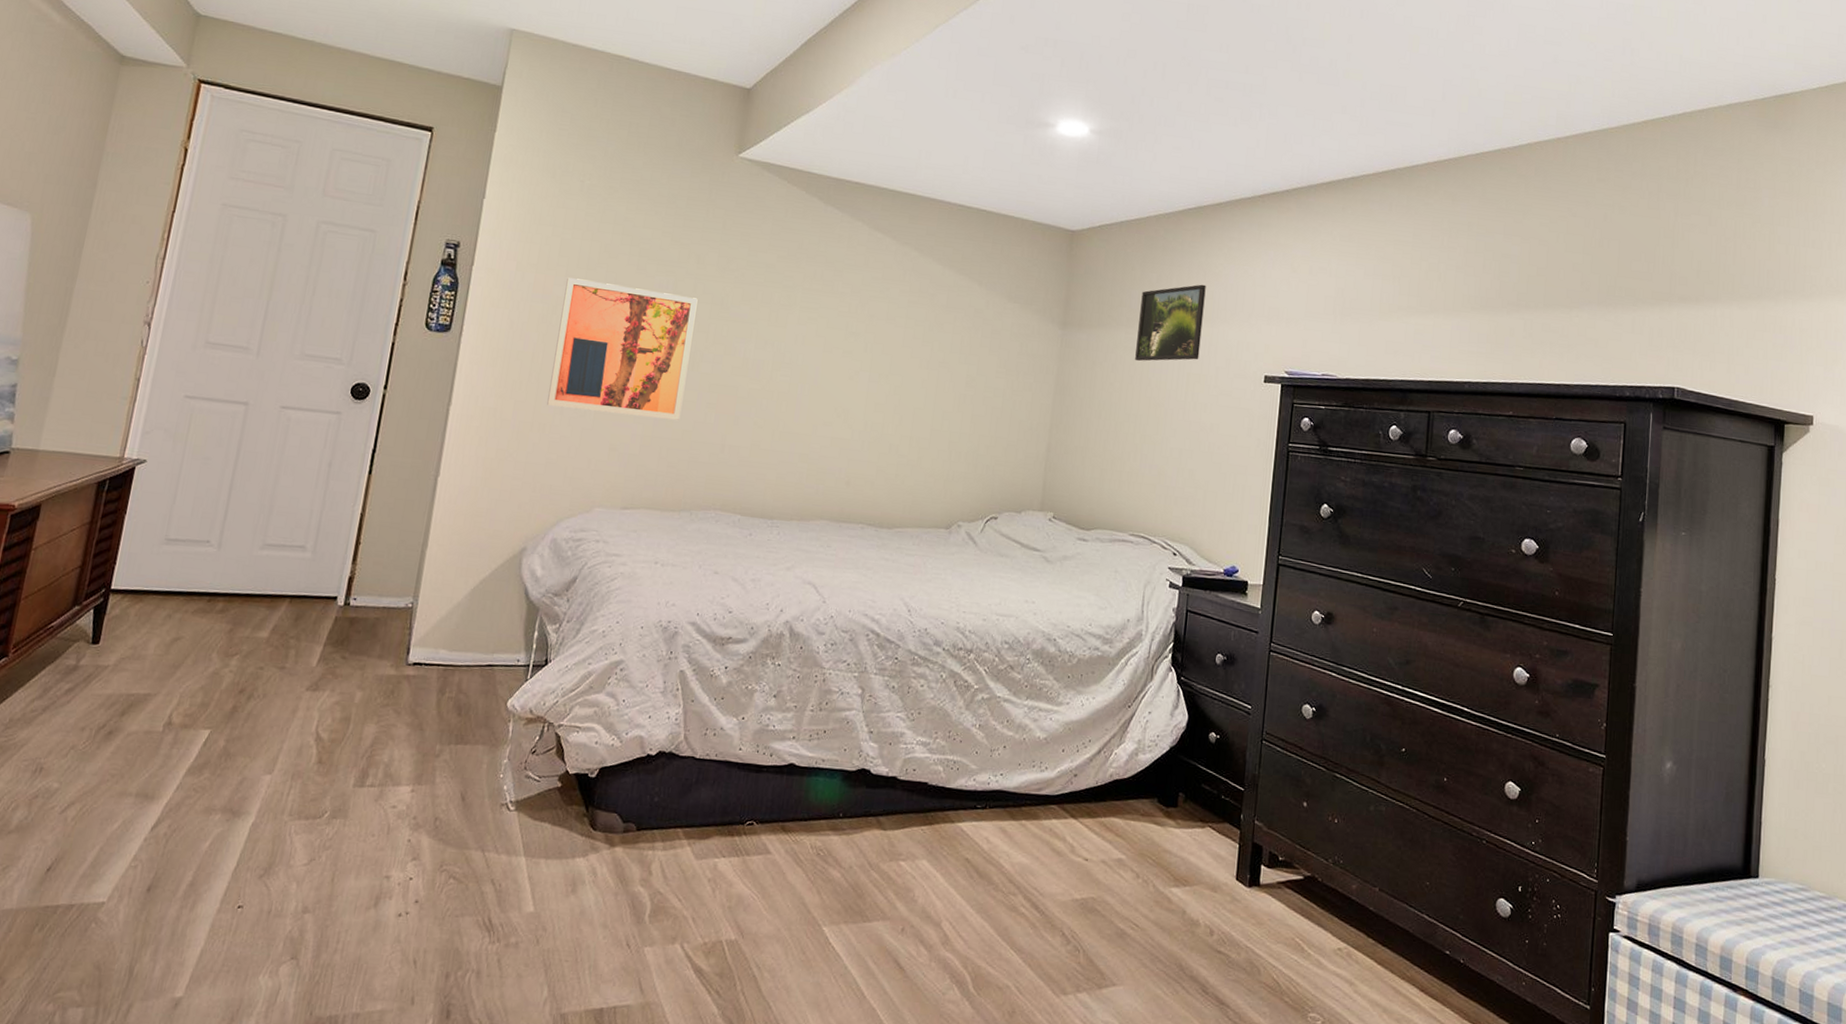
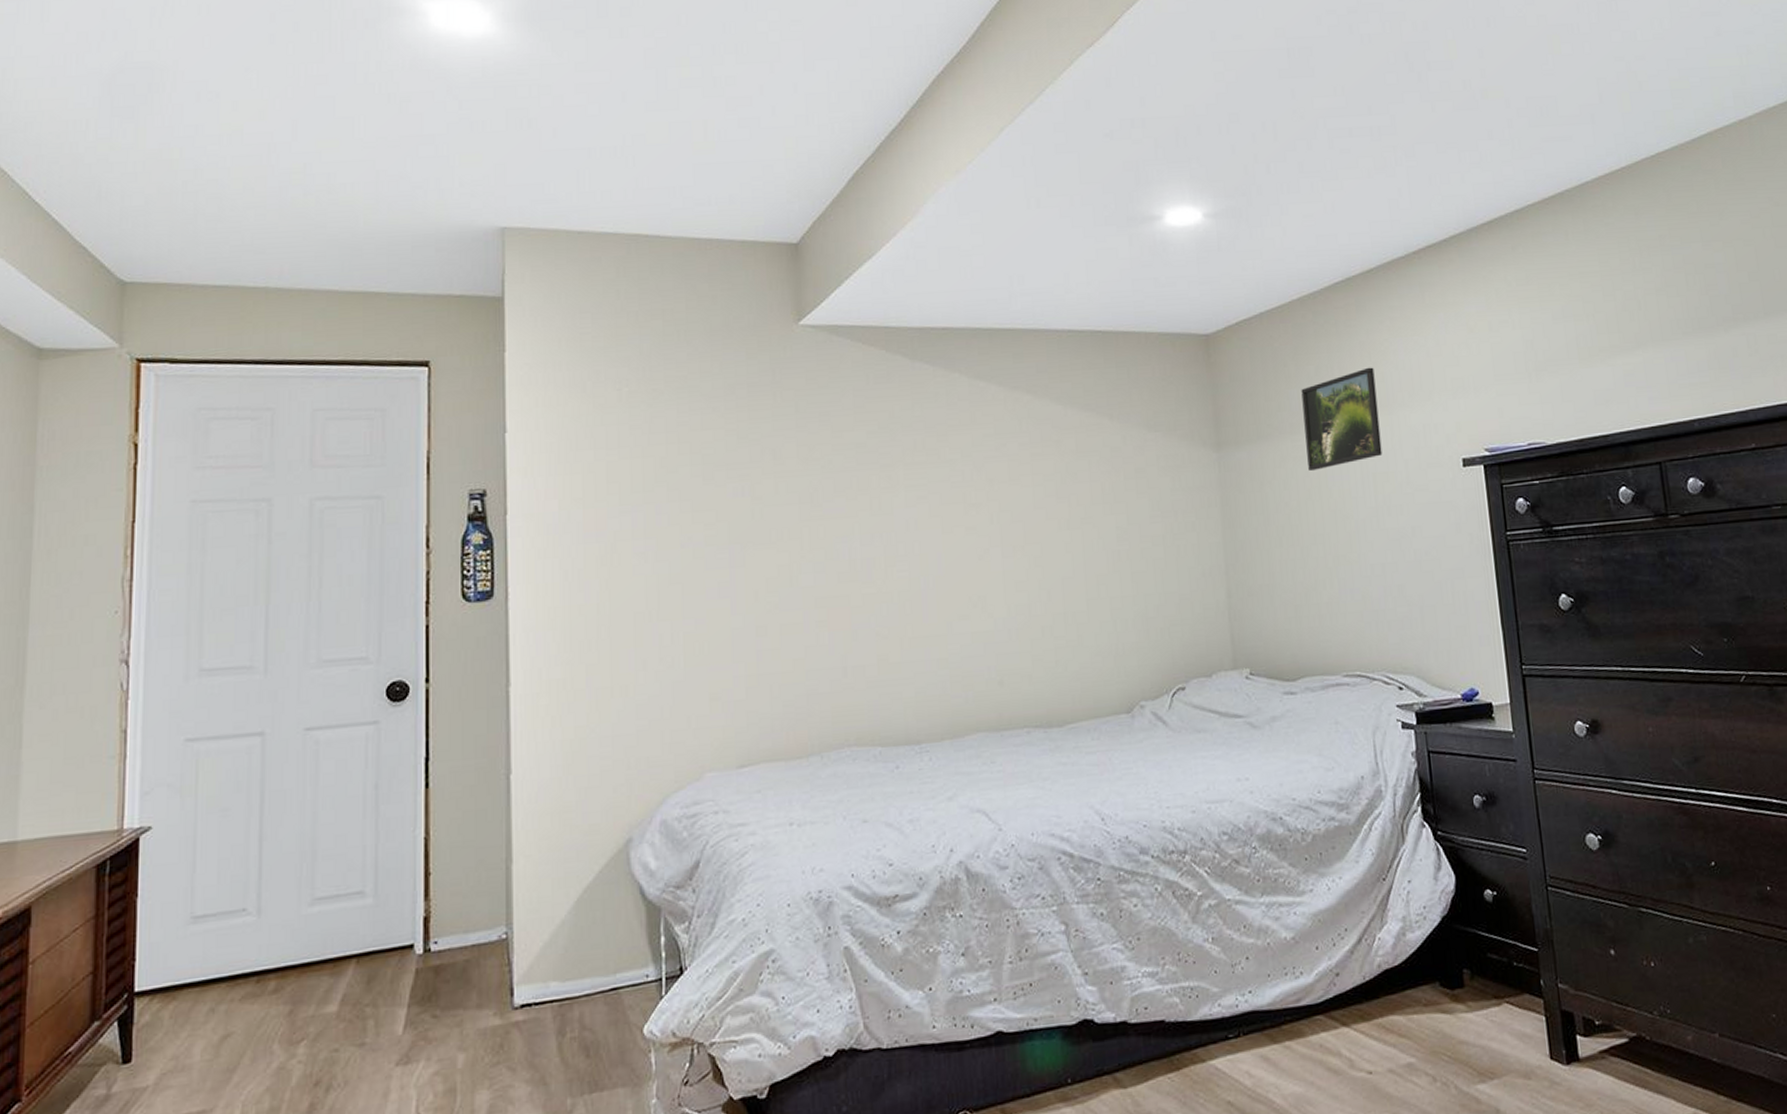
wall art: present [547,277,698,420] -> none [622,500,788,662]

